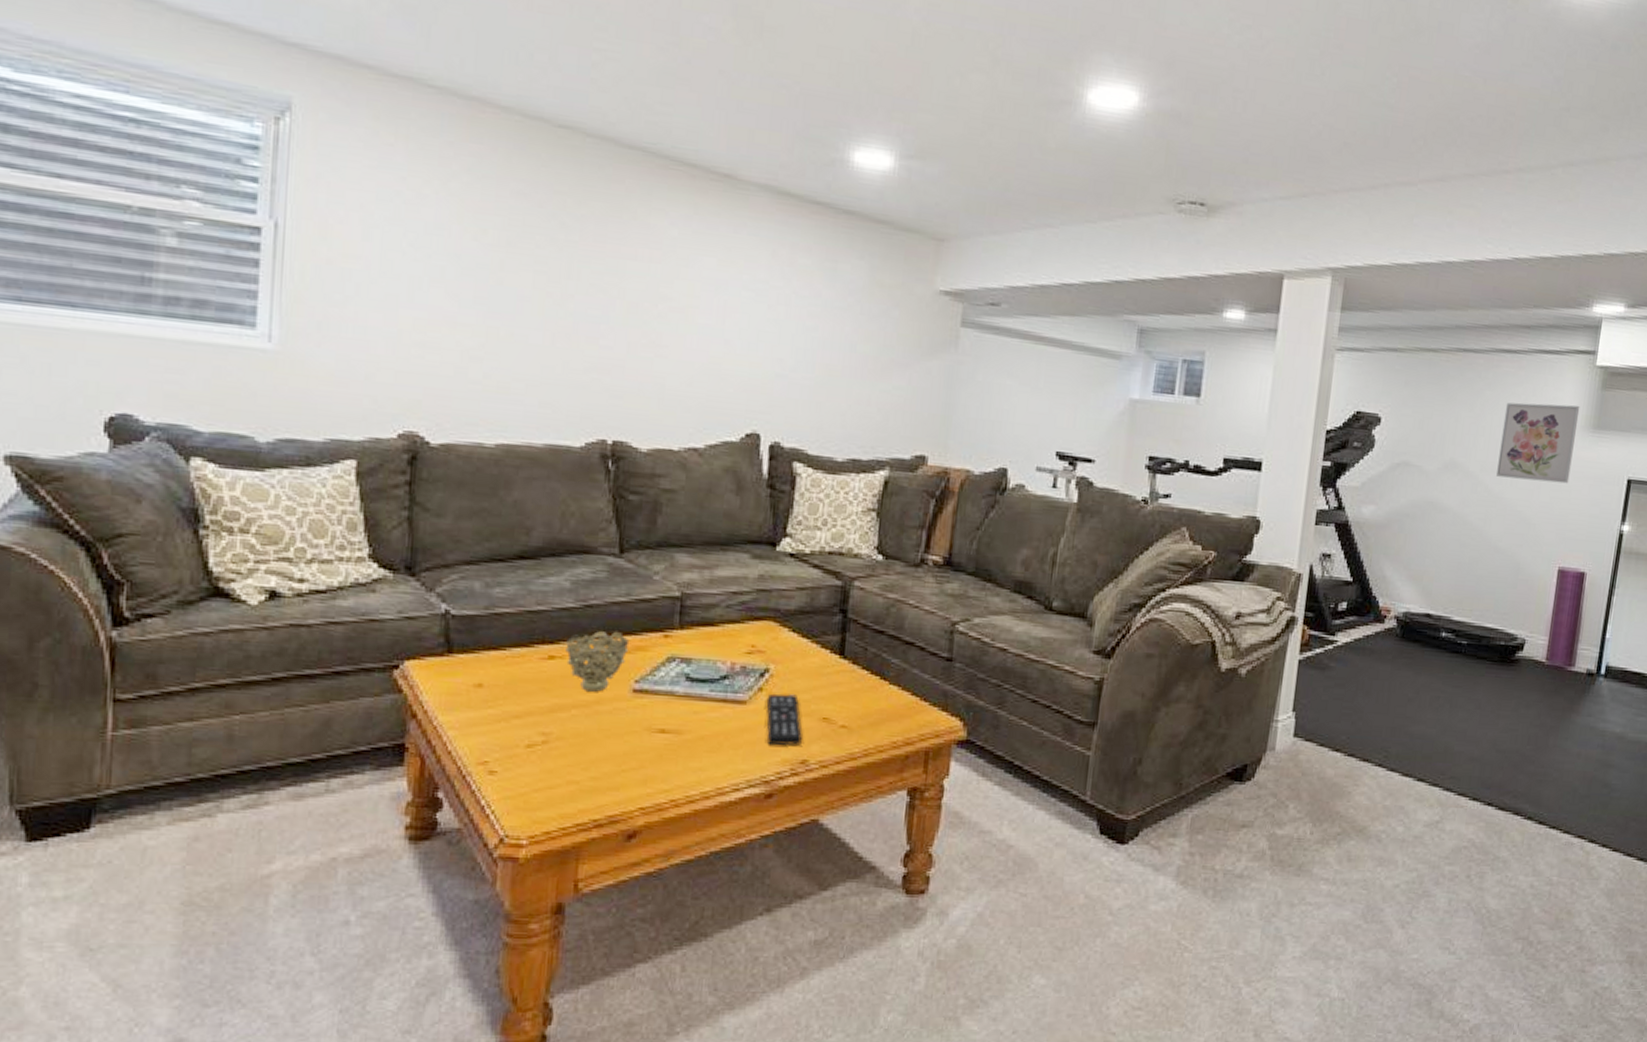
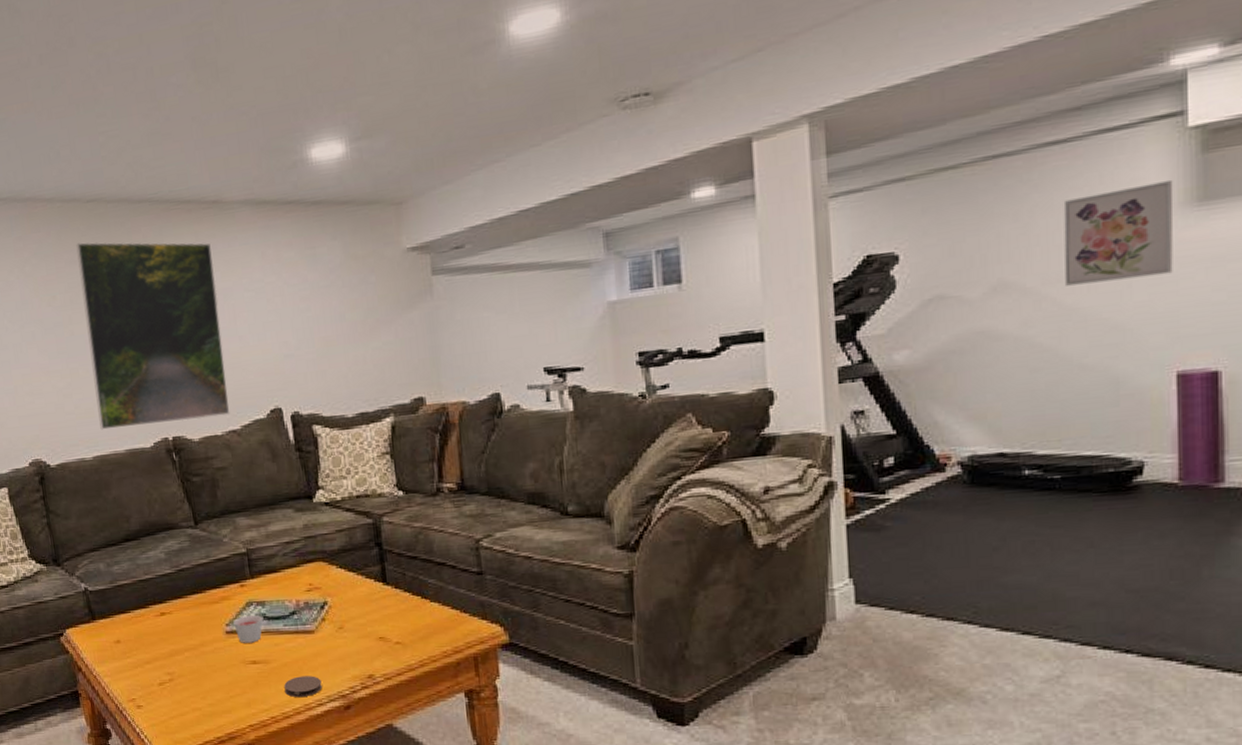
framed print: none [514,173,711,429] -> present [76,242,230,430]
decorative bowl: present [566,630,630,692] -> none [170,587,217,637]
candle: none [645,673,684,707] -> present [233,615,263,643]
coaster: none [695,753,743,780] -> present [284,676,322,698]
remote control: present [766,693,802,746] -> none [330,620,366,665]

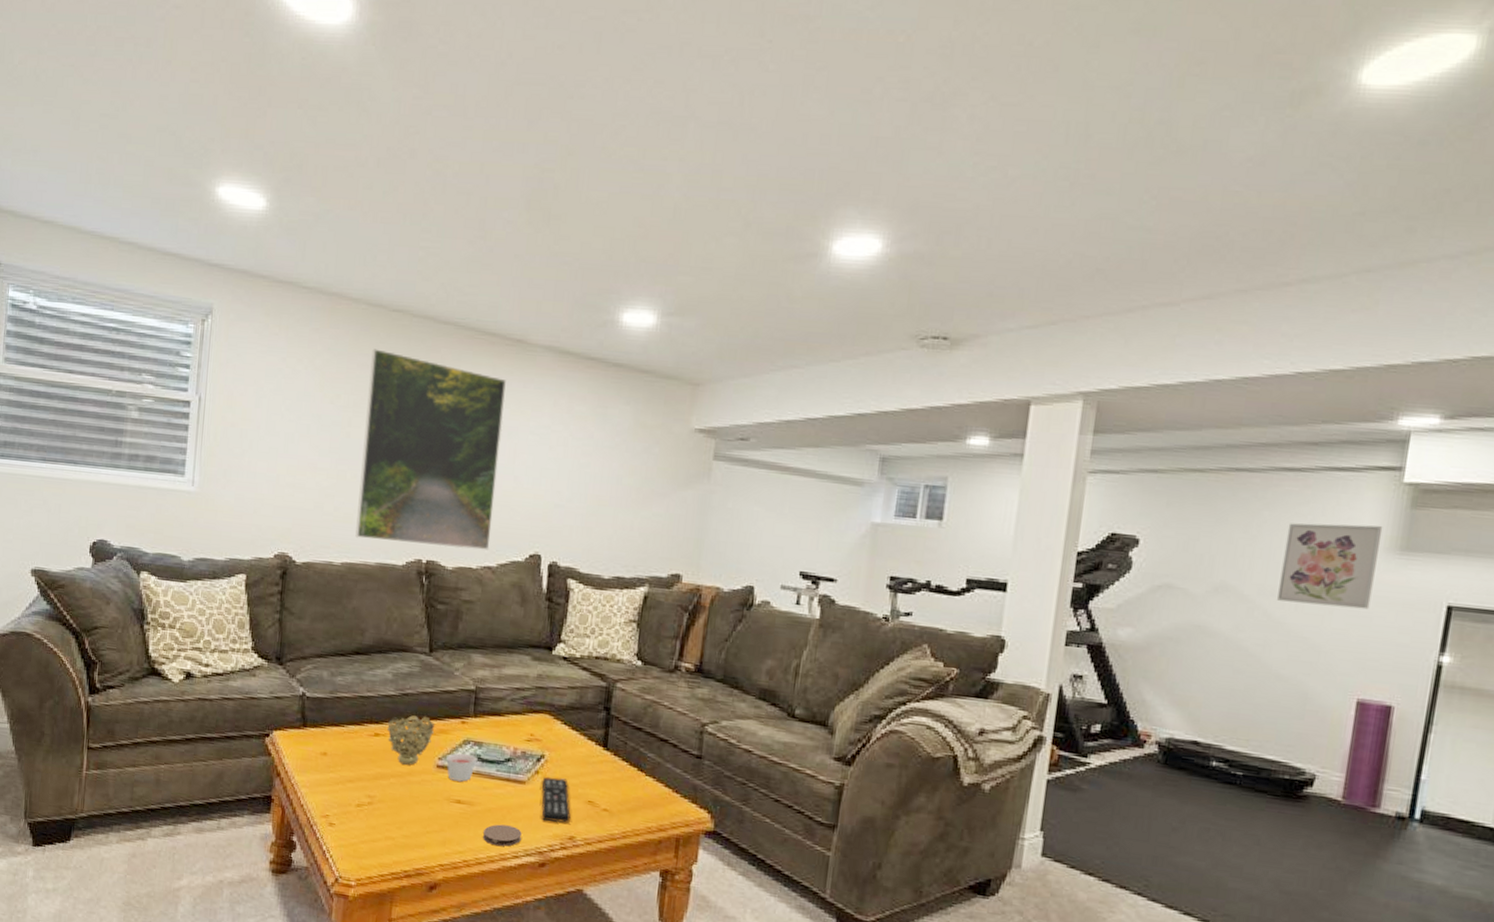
decorative bowl: none [170,587,217,637] -> present [387,714,436,765]
remote control: none [330,620,366,665] -> present [541,776,571,823]

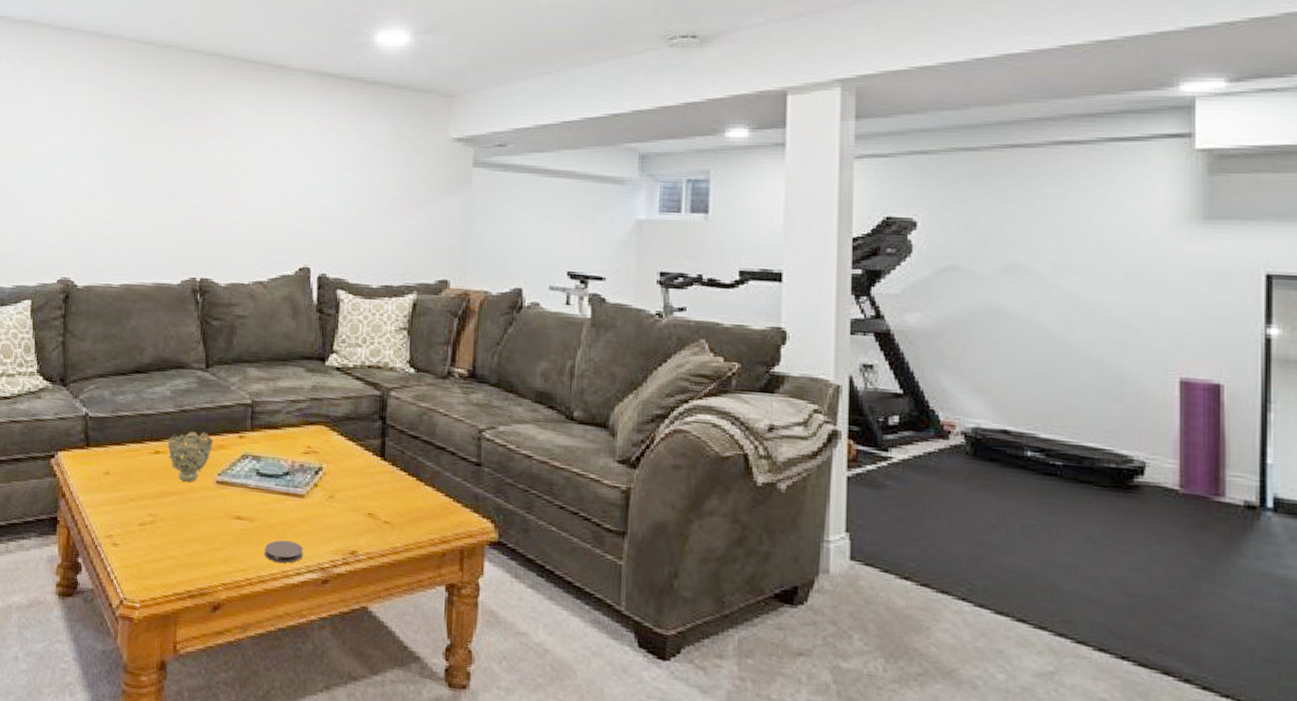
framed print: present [355,349,506,550] -> none [133,82,270,266]
candle: present [446,753,477,782] -> none [225,468,255,497]
remote control: present [541,776,571,823] -> none [321,489,351,537]
wall art: present [1277,523,1383,610] -> none [1075,194,1180,283]

